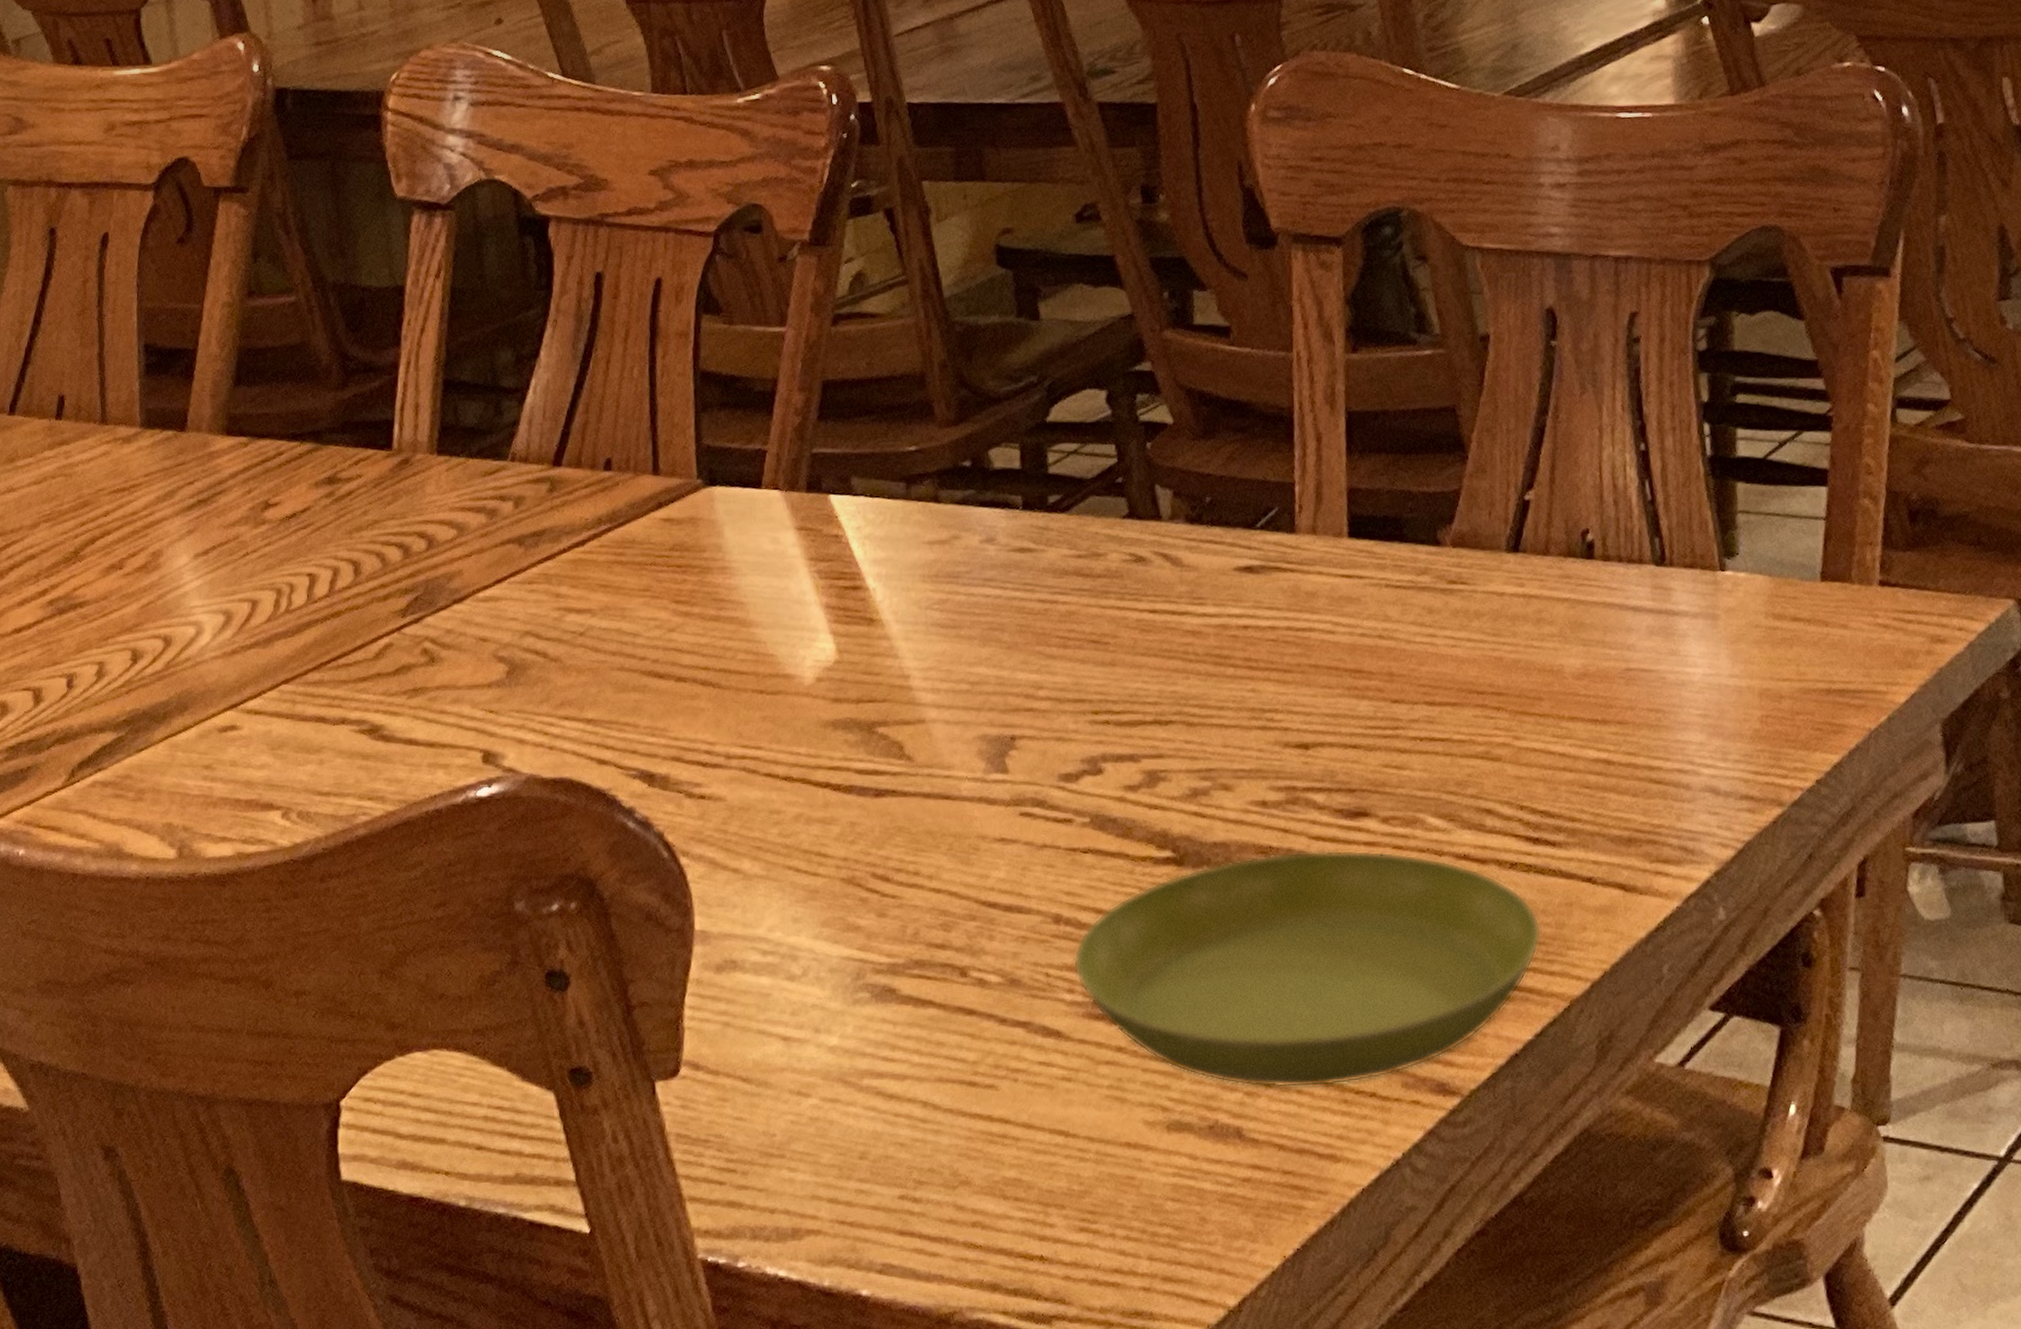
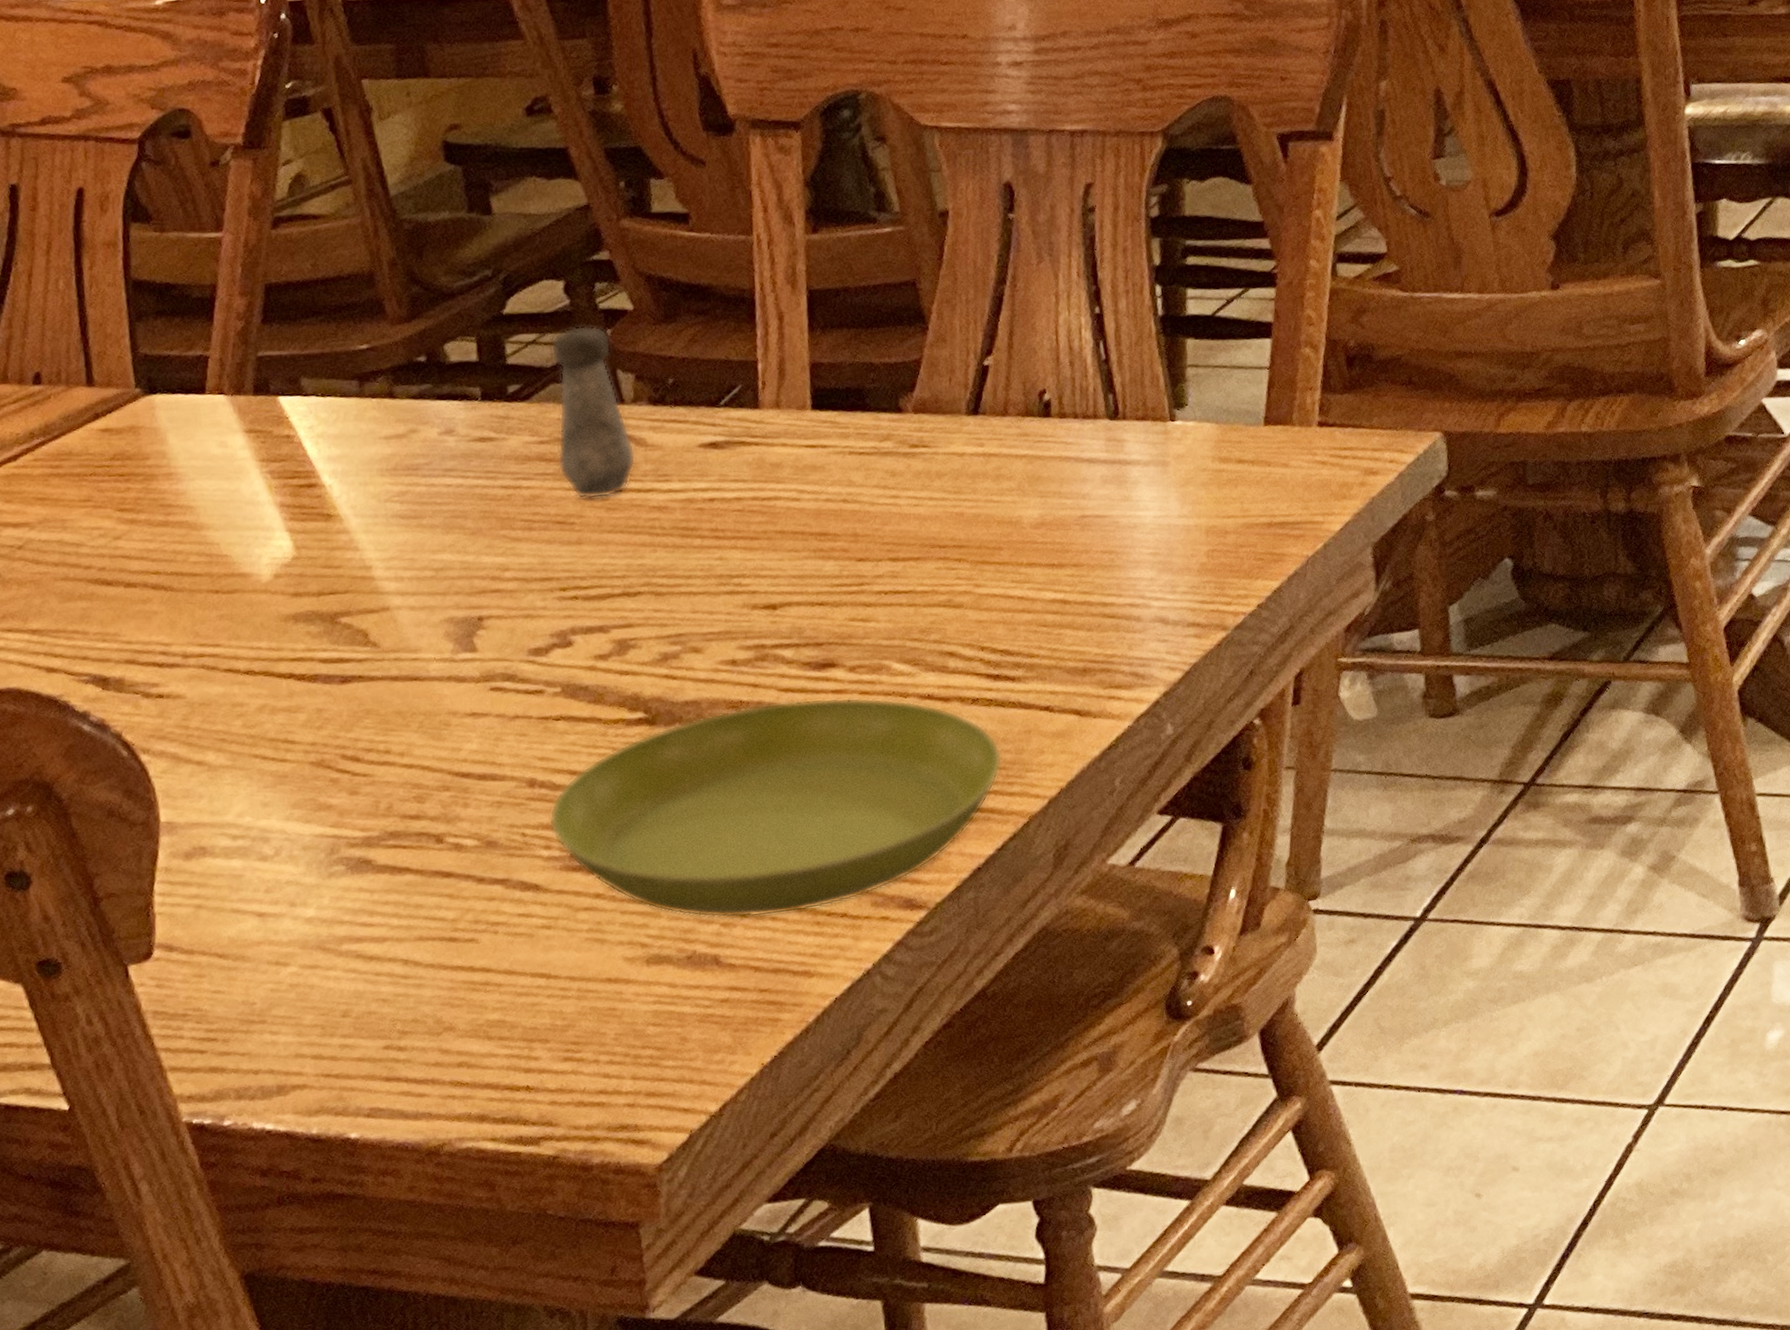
salt shaker: none [1091,437,1172,619] -> present [550,325,636,499]

